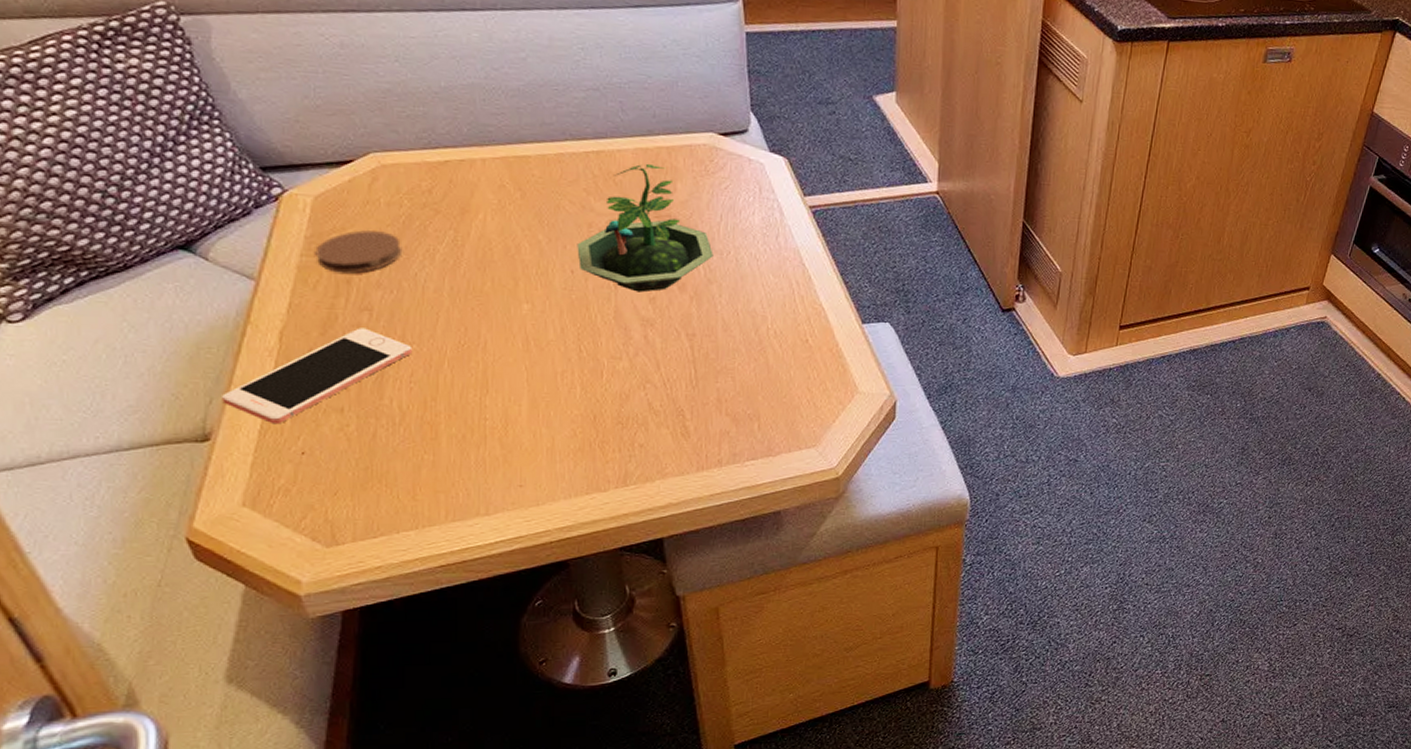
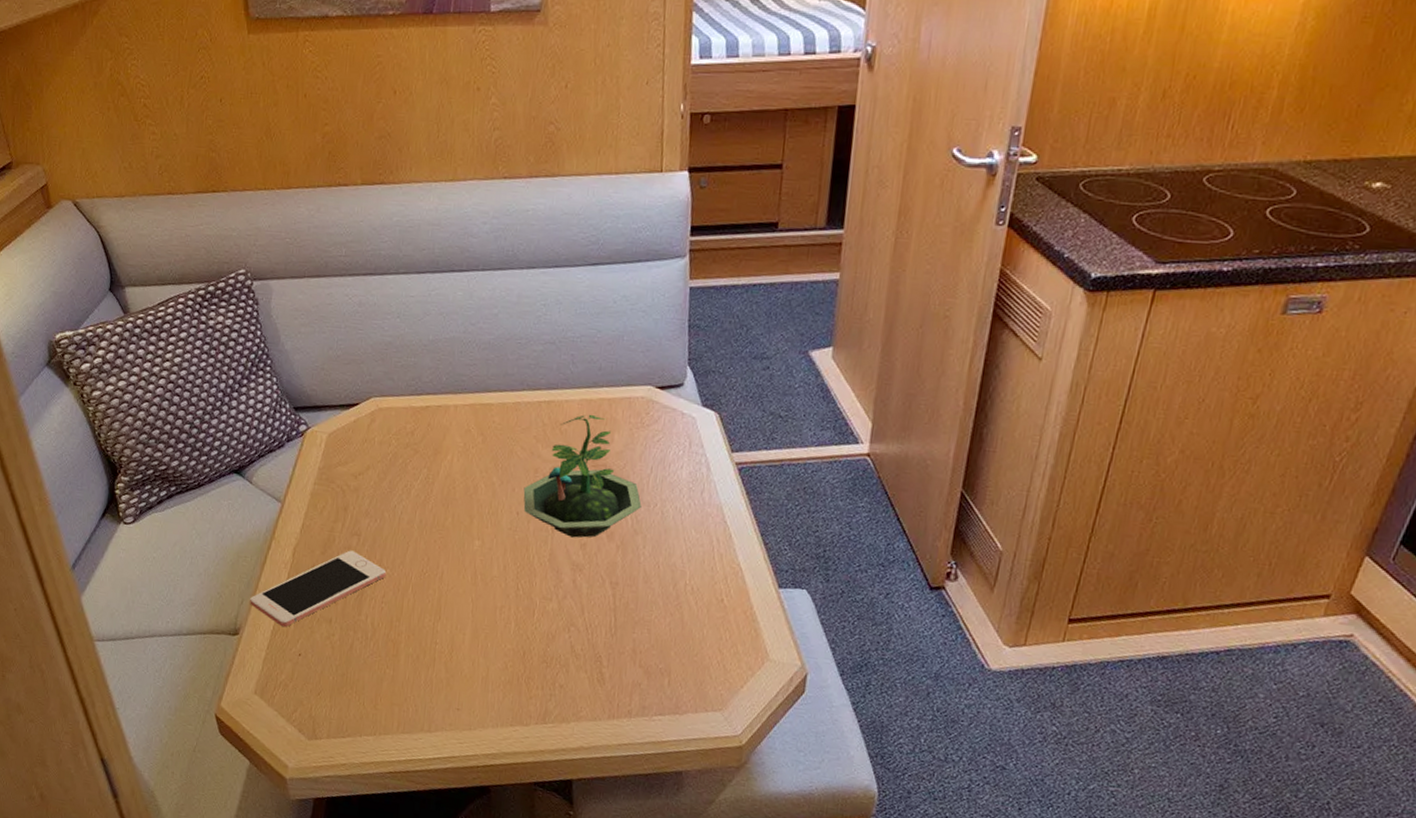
coaster: present [315,229,401,274] -> none [324,464,387,502]

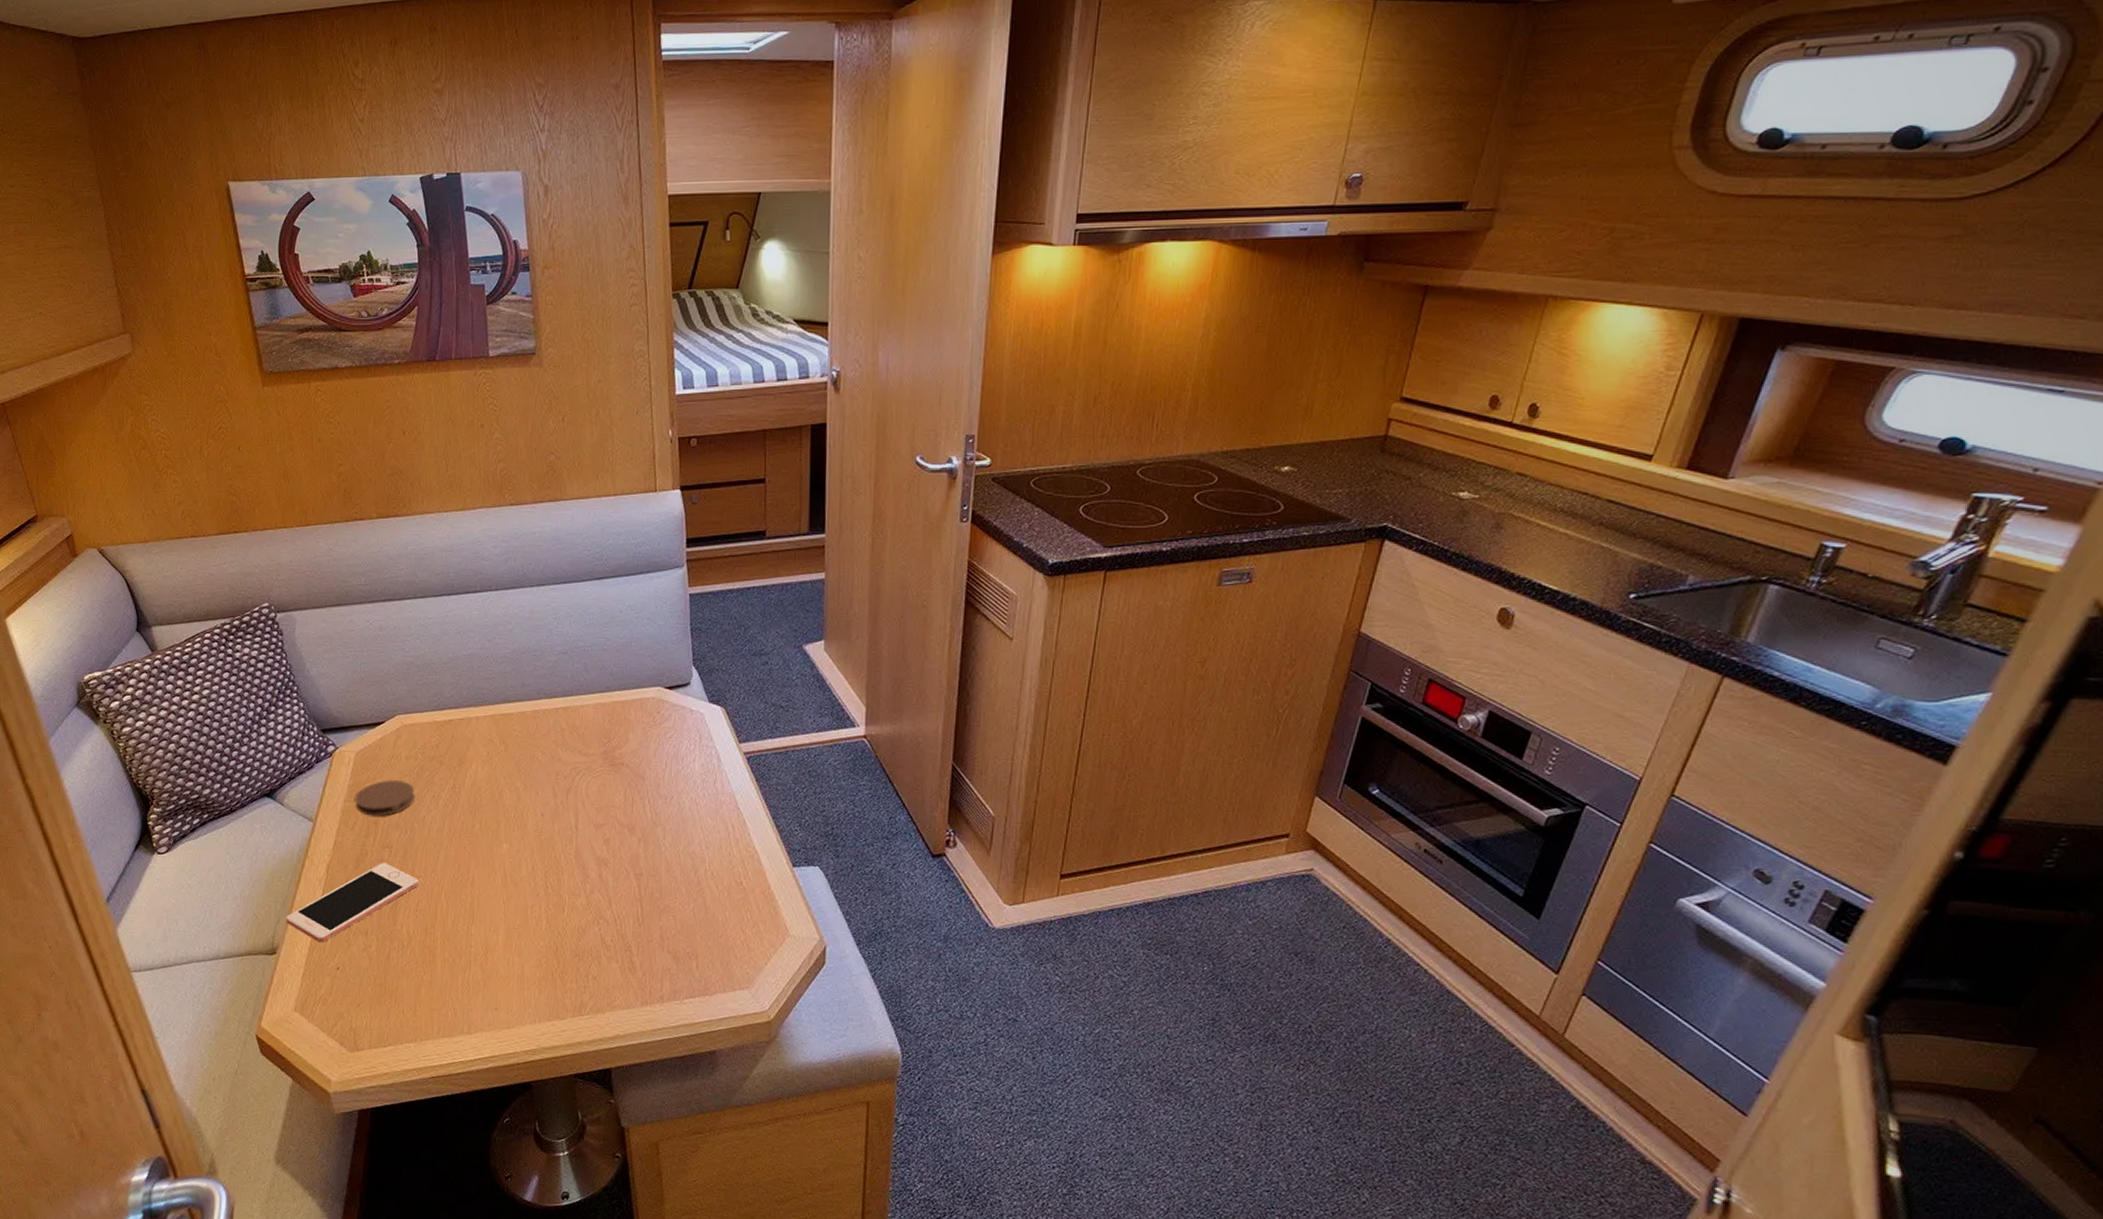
coaster: none [324,464,387,502] -> present [355,779,415,816]
terrarium: present [523,414,642,538] -> none [546,717,659,834]

